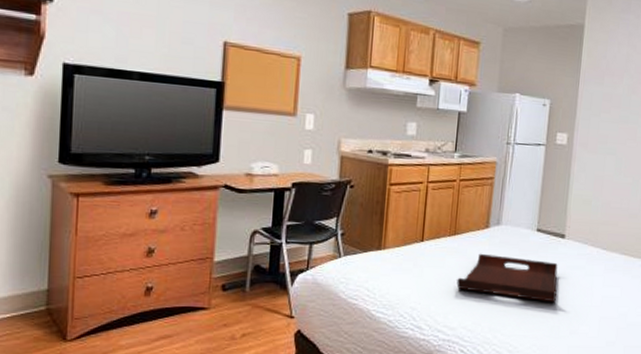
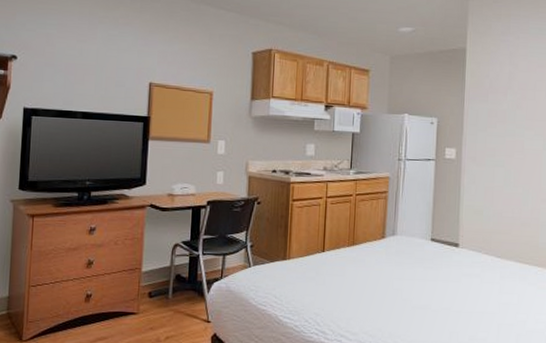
serving tray: present [456,253,558,303] -> none [357,262,453,309]

